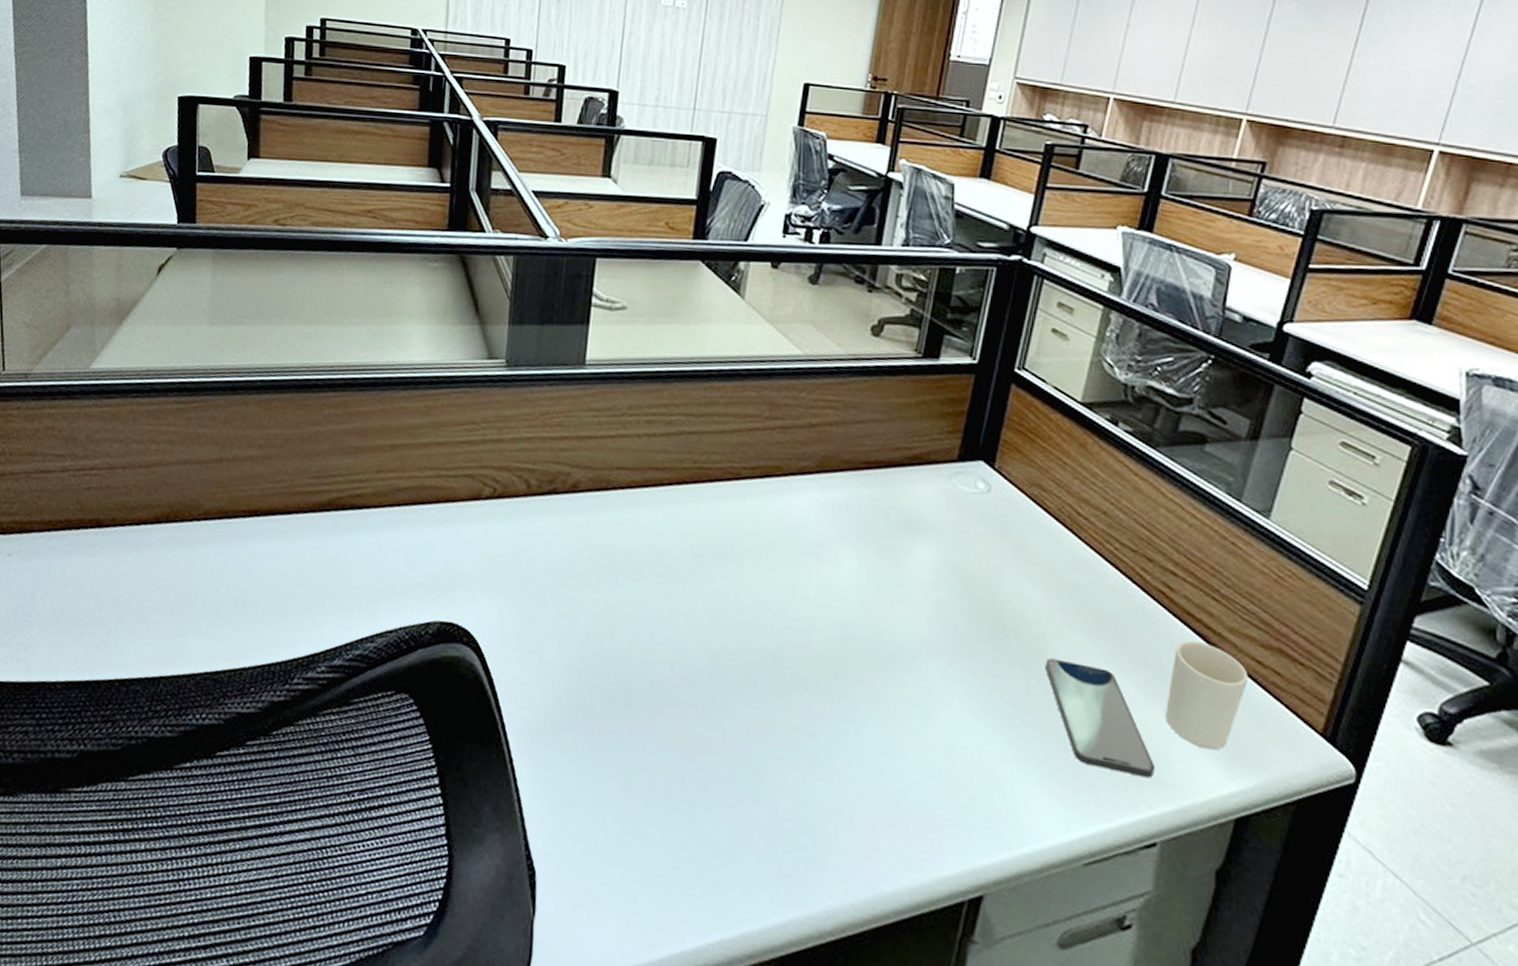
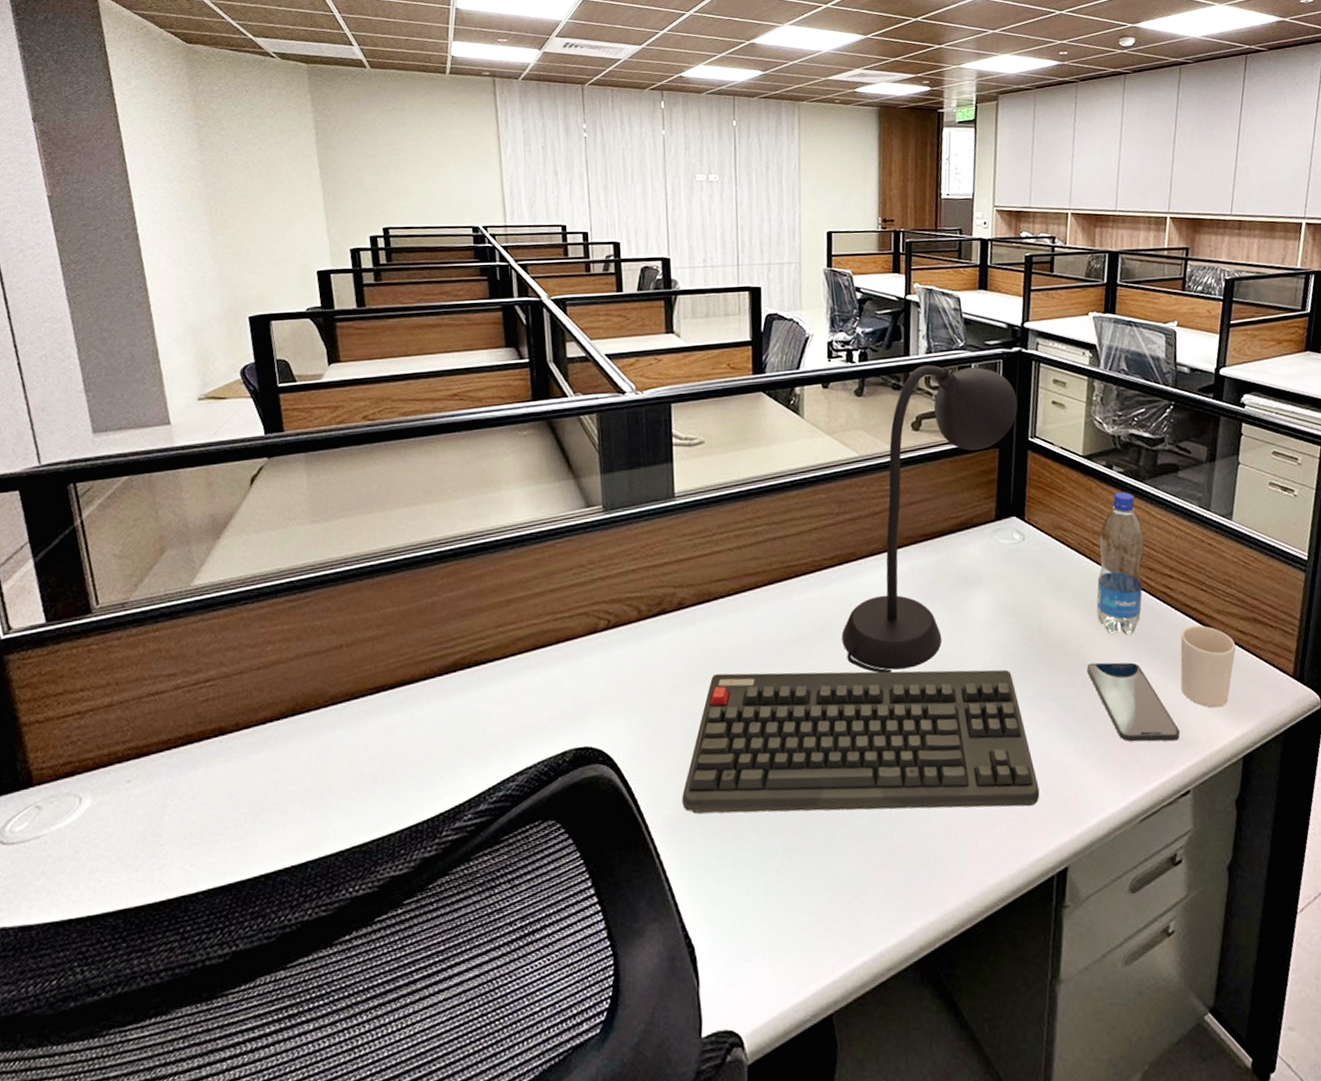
computer keyboard: none [545,574,962,813] -> present [682,669,1040,814]
desk lamp: none [750,259,1007,616] -> present [842,365,1018,674]
bottle: none [1069,455,1147,636] -> present [1096,492,1145,636]

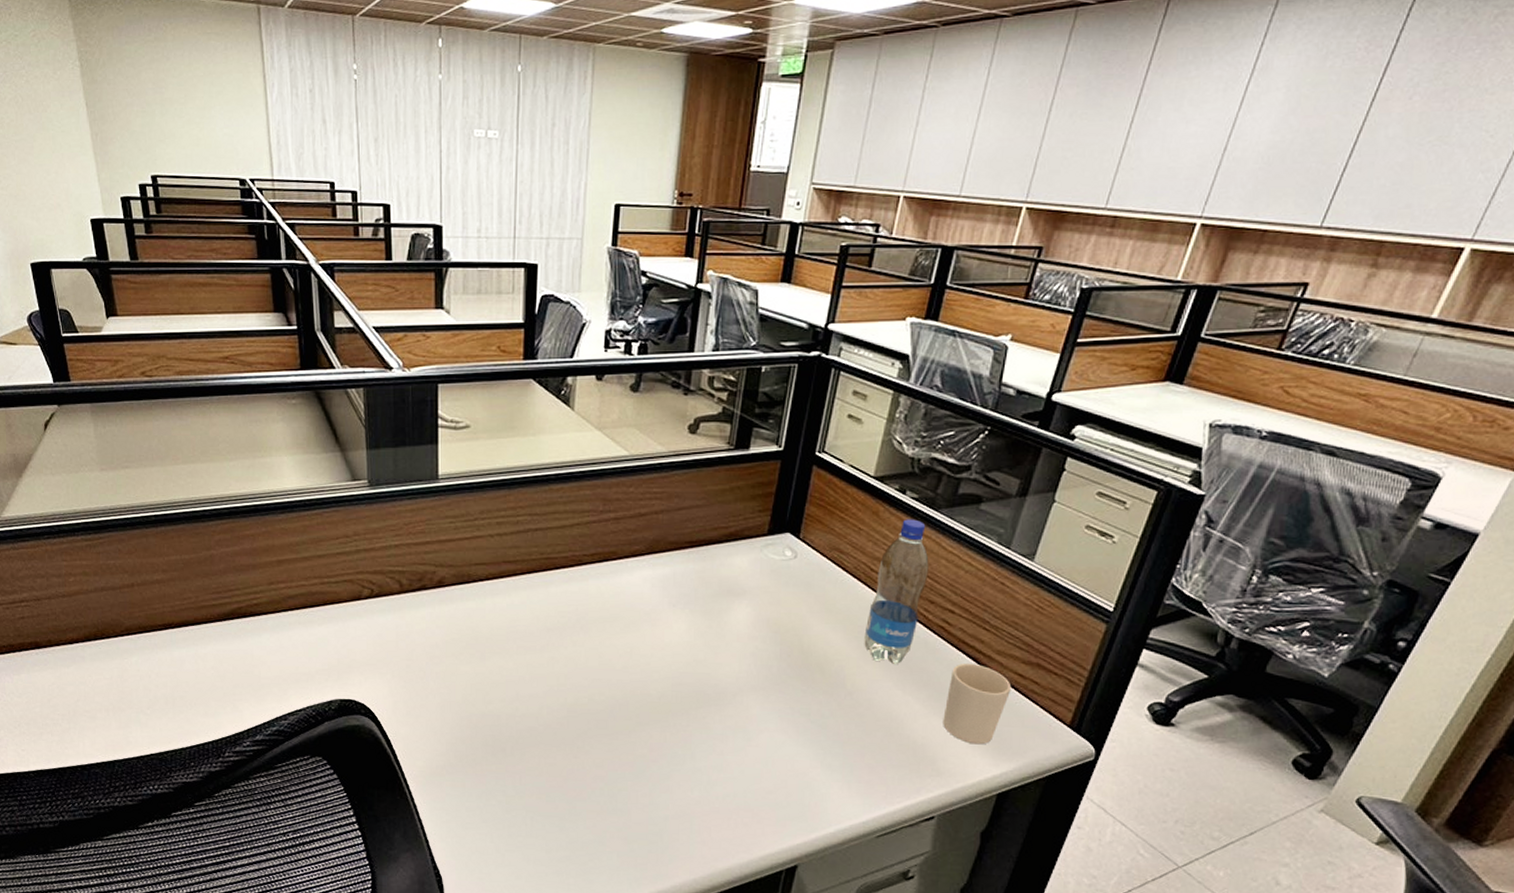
computer keyboard: present [682,669,1040,814] -> none [436,651,779,808]
desk lamp: present [842,365,1018,674] -> none [596,364,808,670]
phone: present [1086,662,1181,742] -> none [844,686,934,770]

